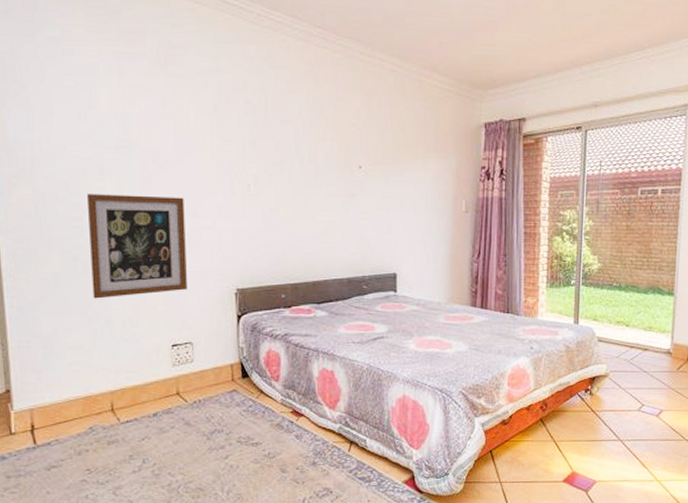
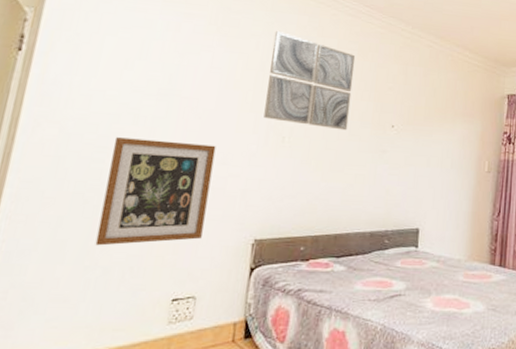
wall art: none [222,66,313,175] -> present [263,31,356,131]

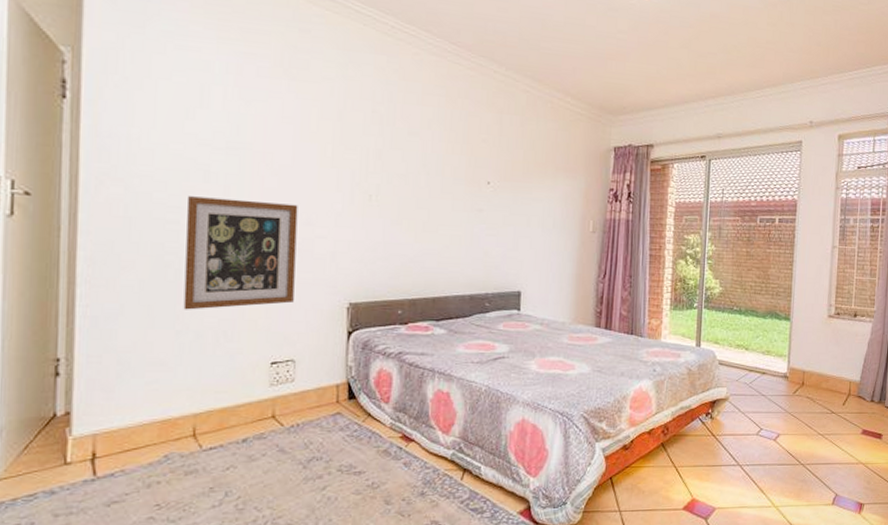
wall art: present [263,31,356,131] -> none [346,74,444,188]

